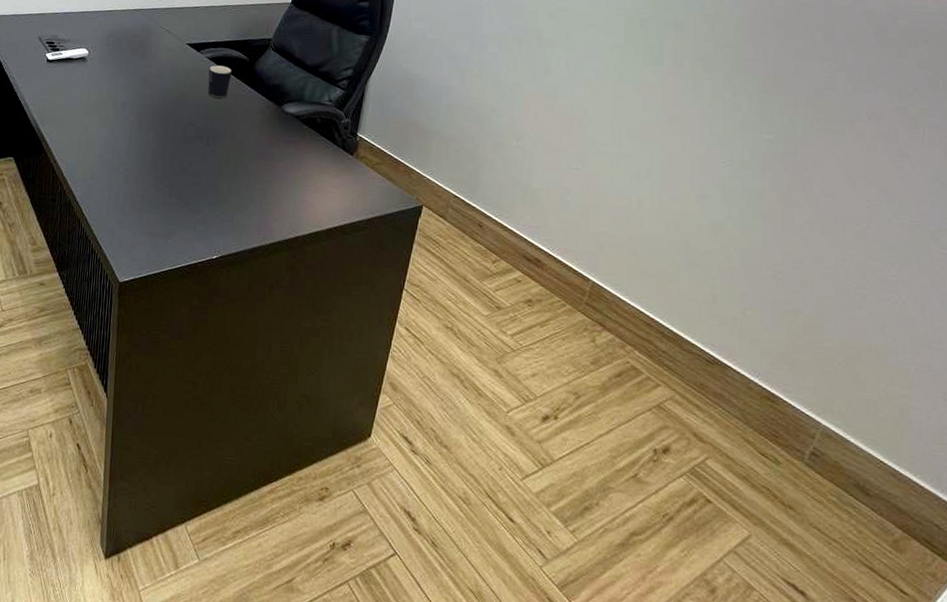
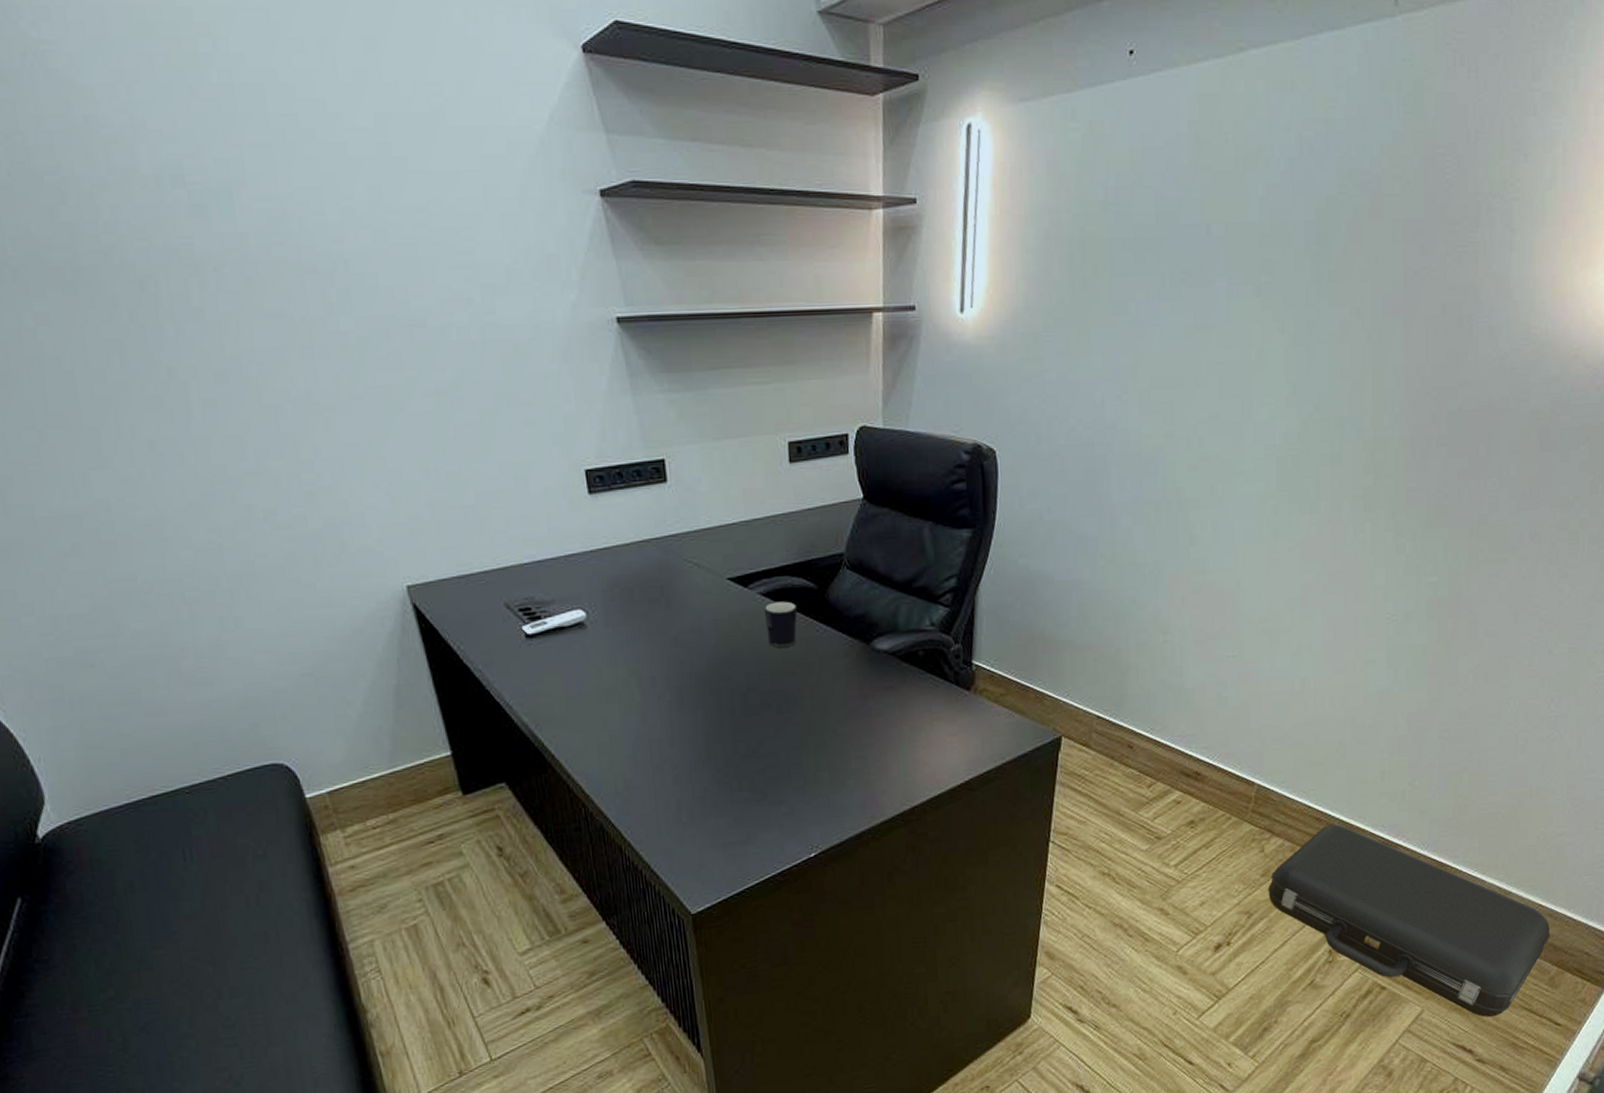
briefcase: none [596,332,894,564] -> present [1268,824,1551,1018]

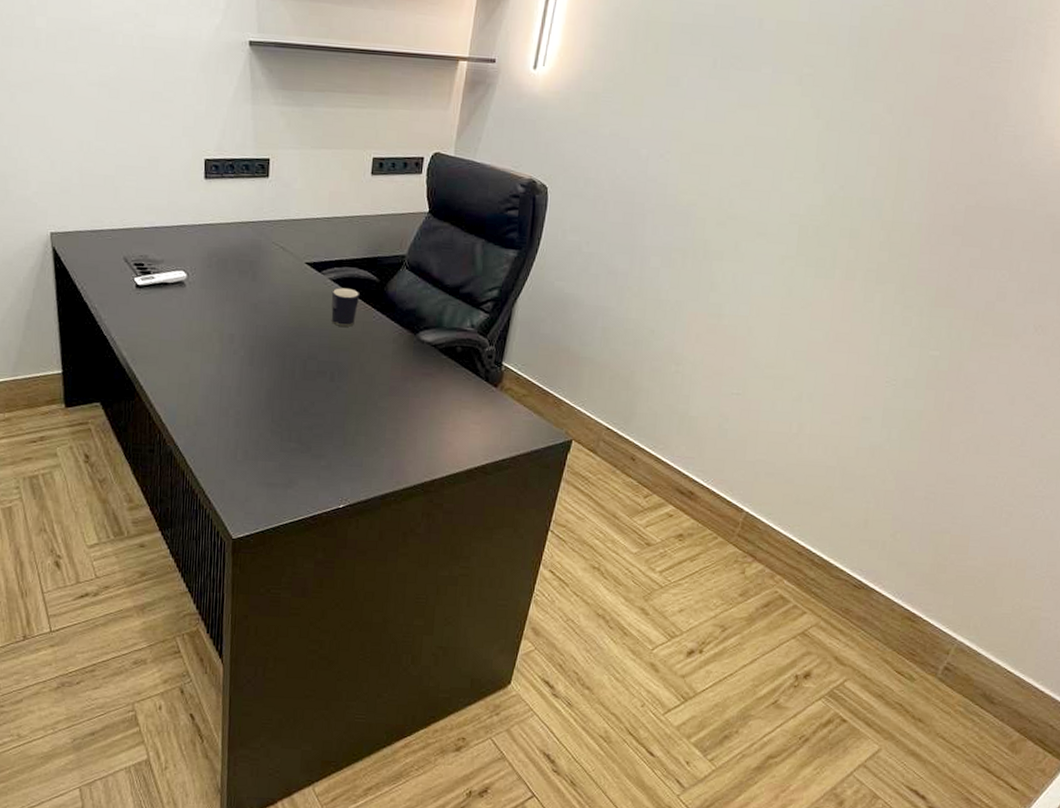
briefcase: present [1268,824,1551,1018] -> none [743,560,1016,769]

